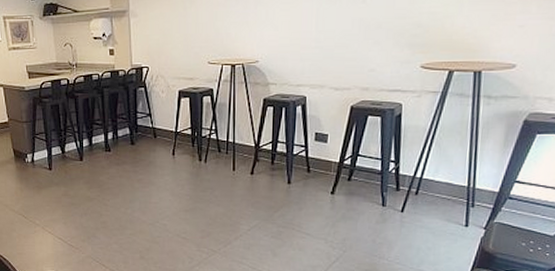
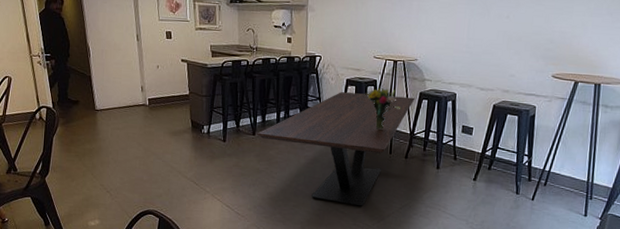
dining table: none [85,105,258,230] -> present [257,92,415,206]
bouquet: none [201,96,243,146] -> present [365,87,401,131]

